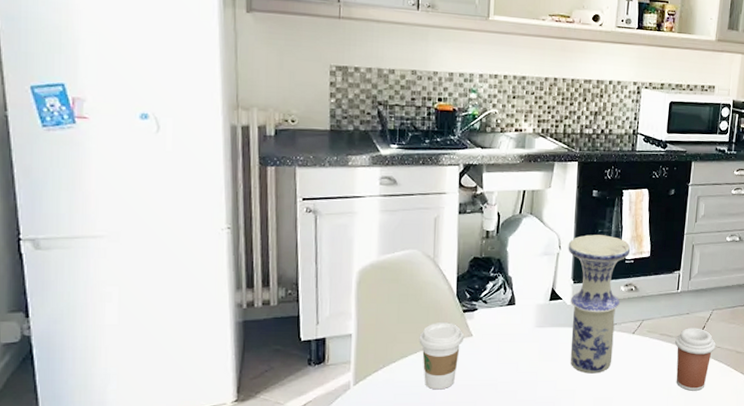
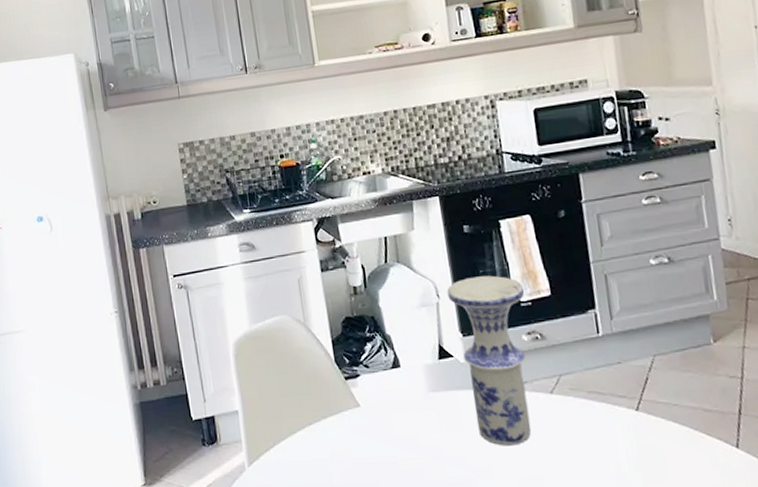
coffee cup: present [419,322,463,390] -> none [304,392,351,470]
coffee cup: present [675,328,716,391] -> none [610,380,671,466]

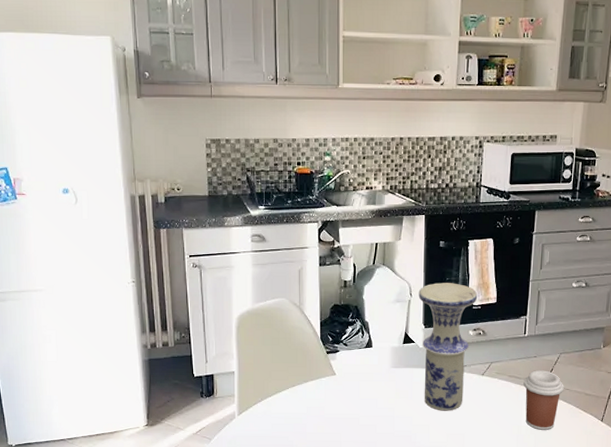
coffee cup: none [610,380,671,466] -> present [523,370,564,430]

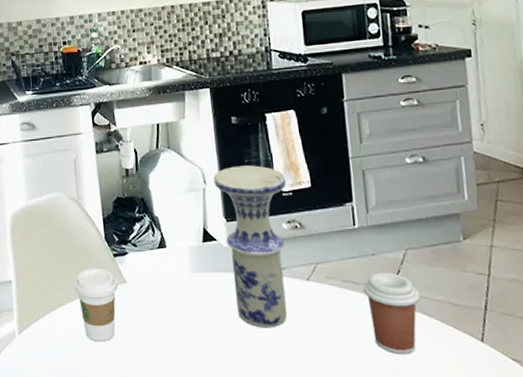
coffee cup: none [290,362,328,421] -> present [74,268,118,342]

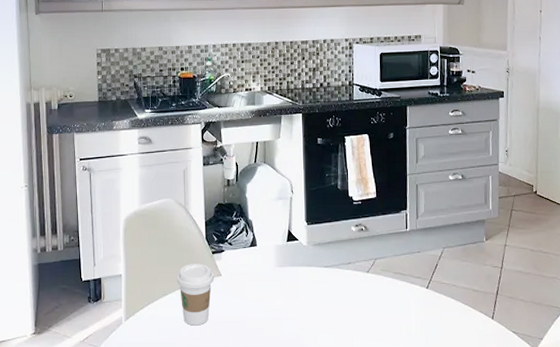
vase: present [213,165,288,328] -> none [299,179,357,312]
coffee cup: present [363,272,420,354] -> none [409,266,451,330]

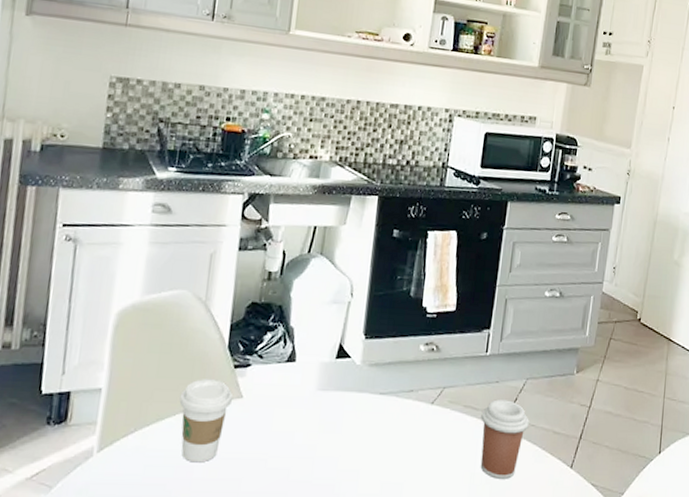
coffee cup: none [409,266,451,330] -> present [480,399,529,479]

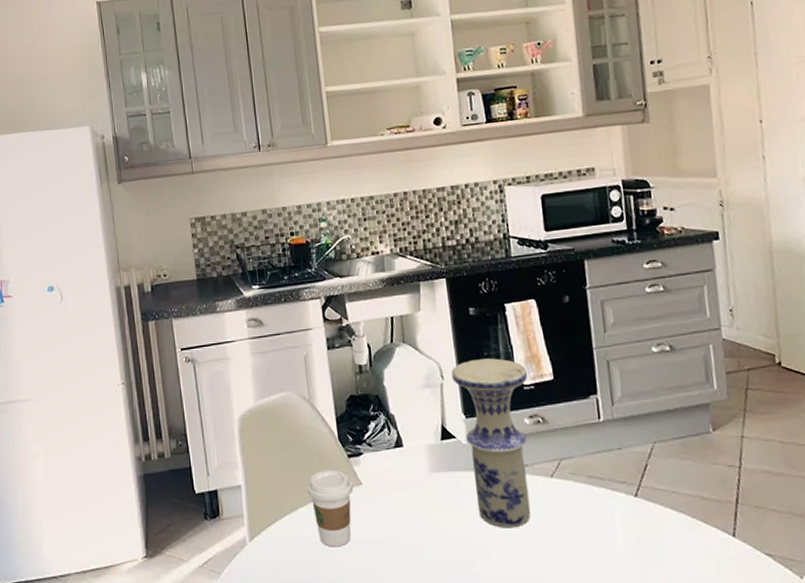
vase: none [356,281,434,451] -> present [451,358,531,528]
coffee cup: present [480,399,529,479] -> none [609,467,669,552]

